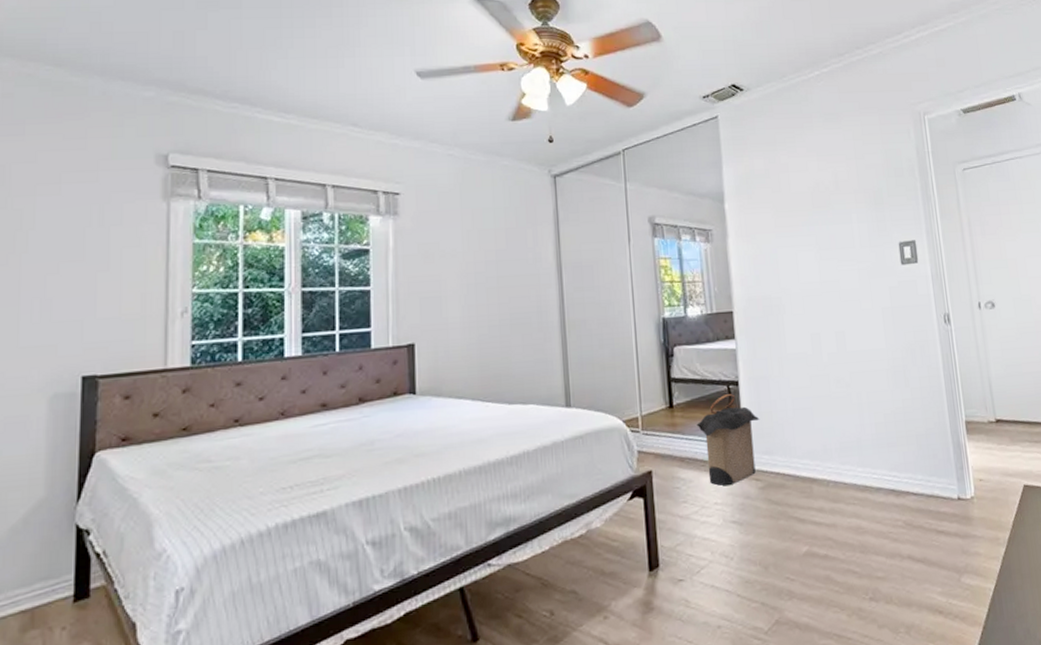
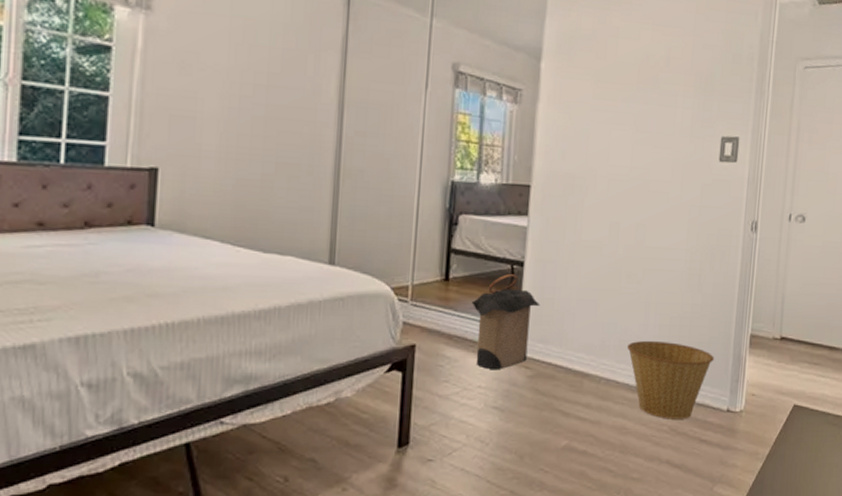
basket: none [848,438,935,514] -> present [627,340,714,419]

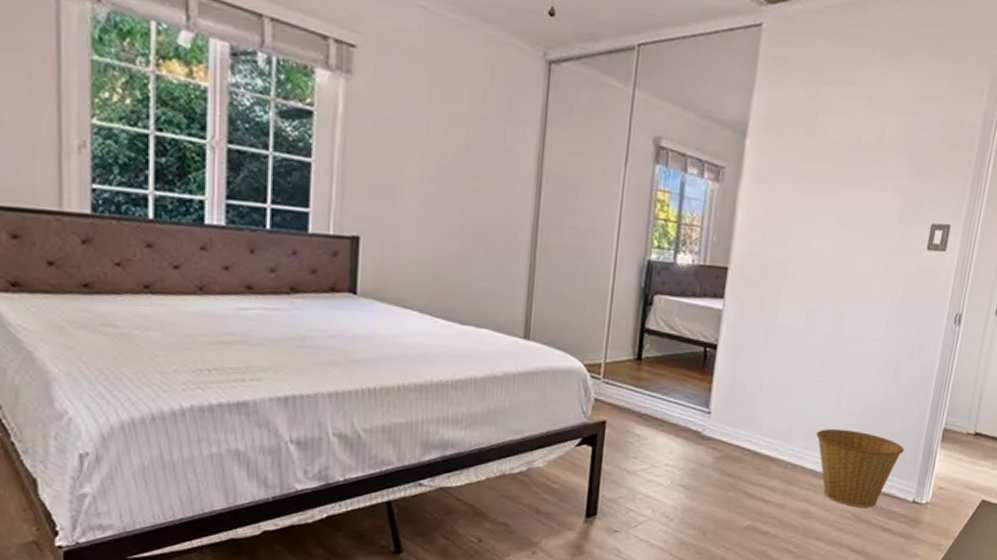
laundry hamper: present [471,274,541,369] -> none [662,356,732,449]

